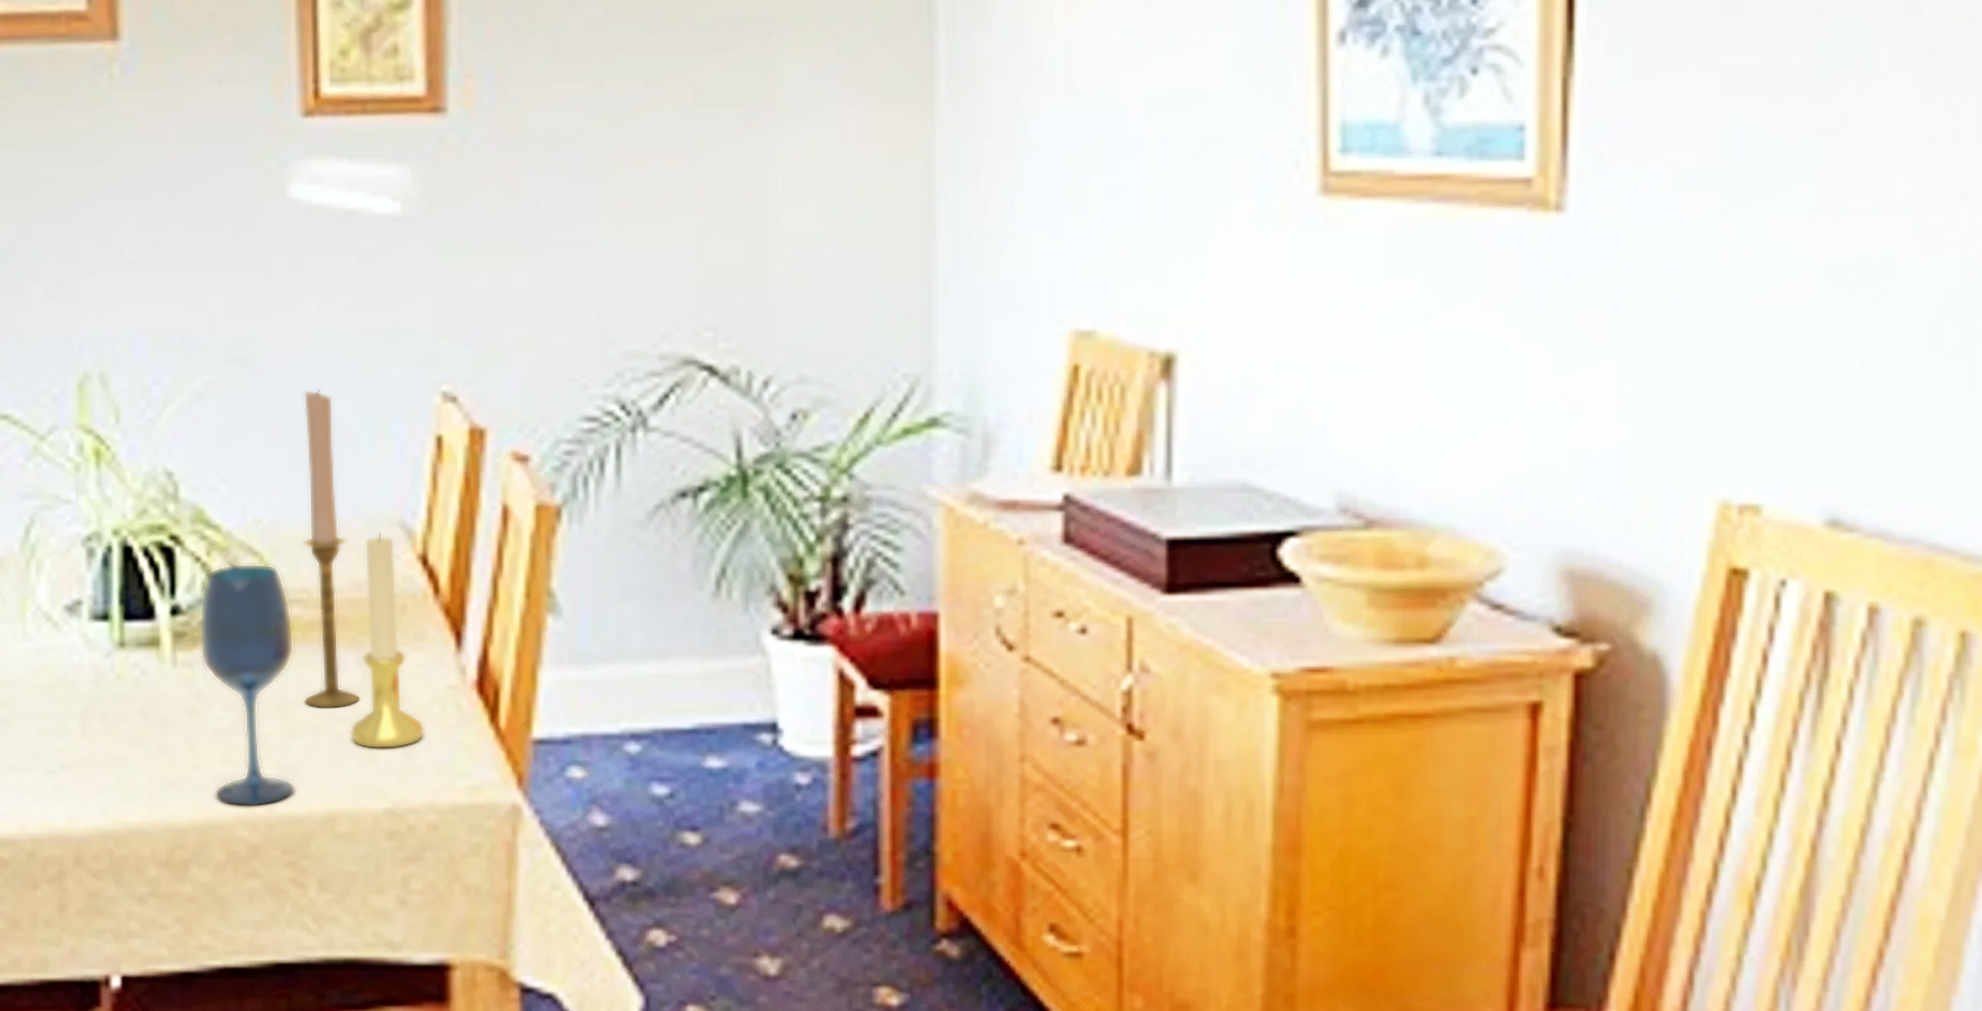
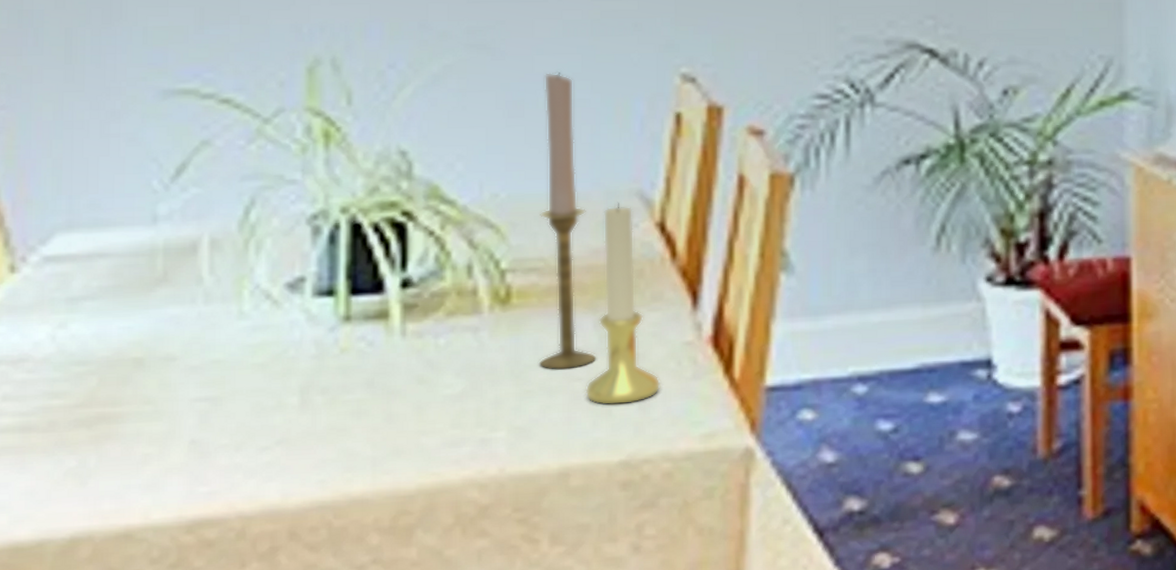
wineglass: present [198,563,296,806] -> none [430,235,530,469]

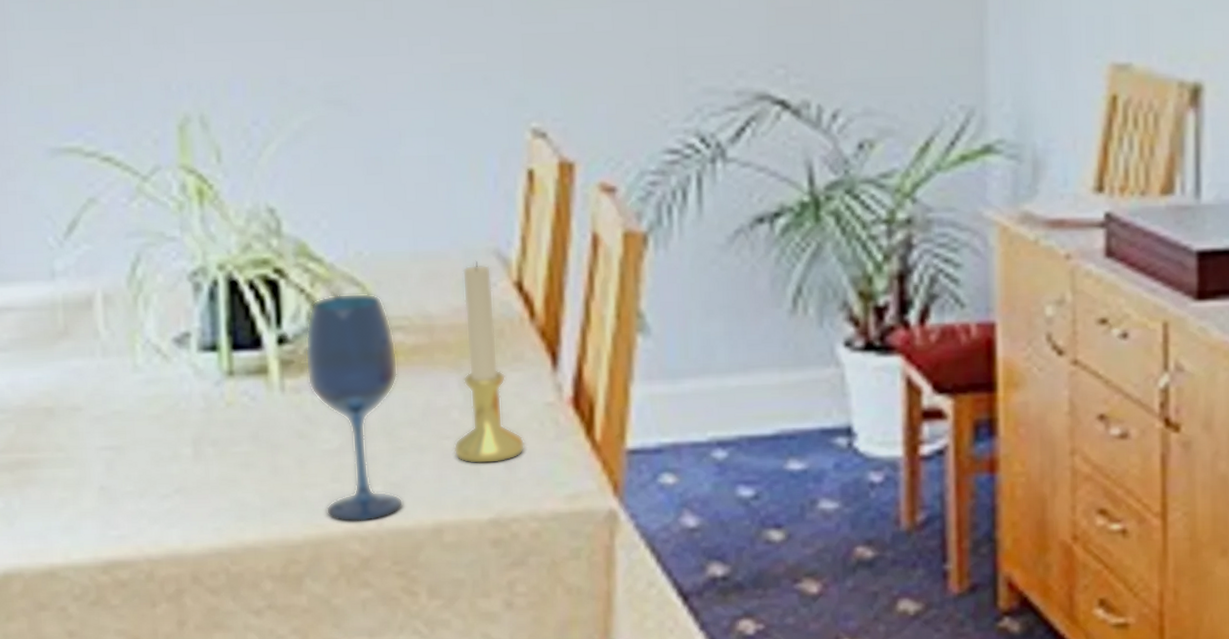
wineglass: none [430,235,530,469] -> present [305,293,404,521]
candlestick: present [538,71,596,370] -> none [399,127,462,428]

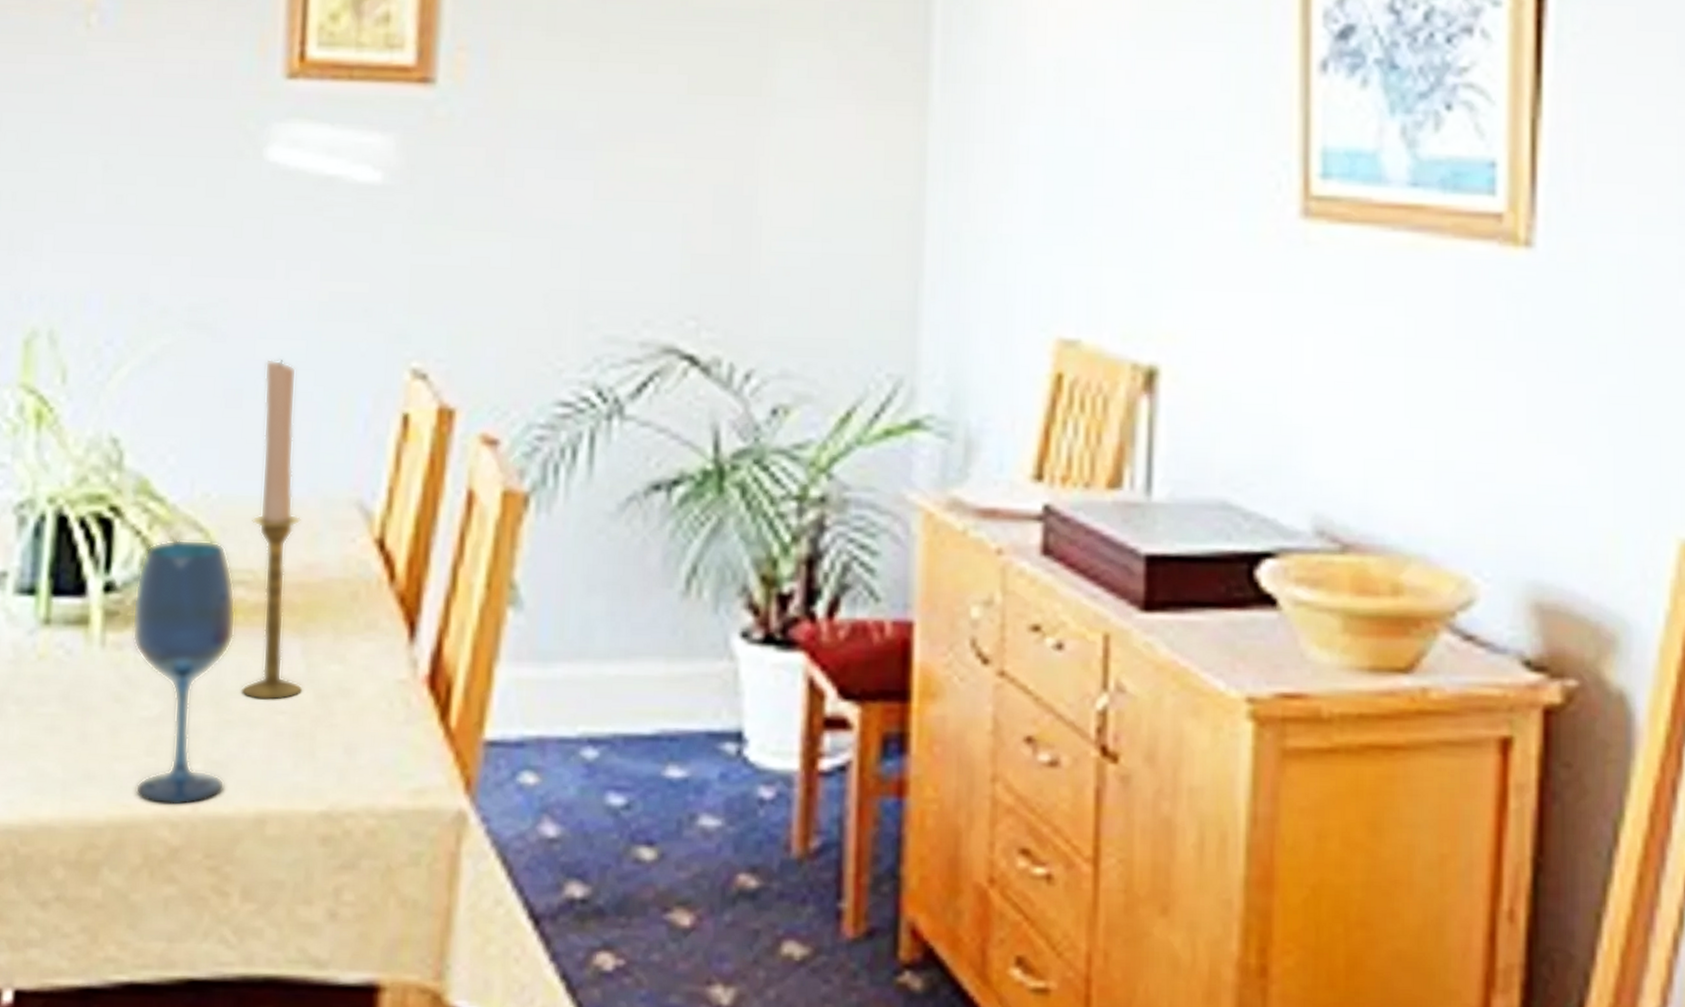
candlestick: none [399,127,462,428] -> present [241,359,302,700]
candle holder: present [453,260,525,464] -> none [288,511,370,747]

